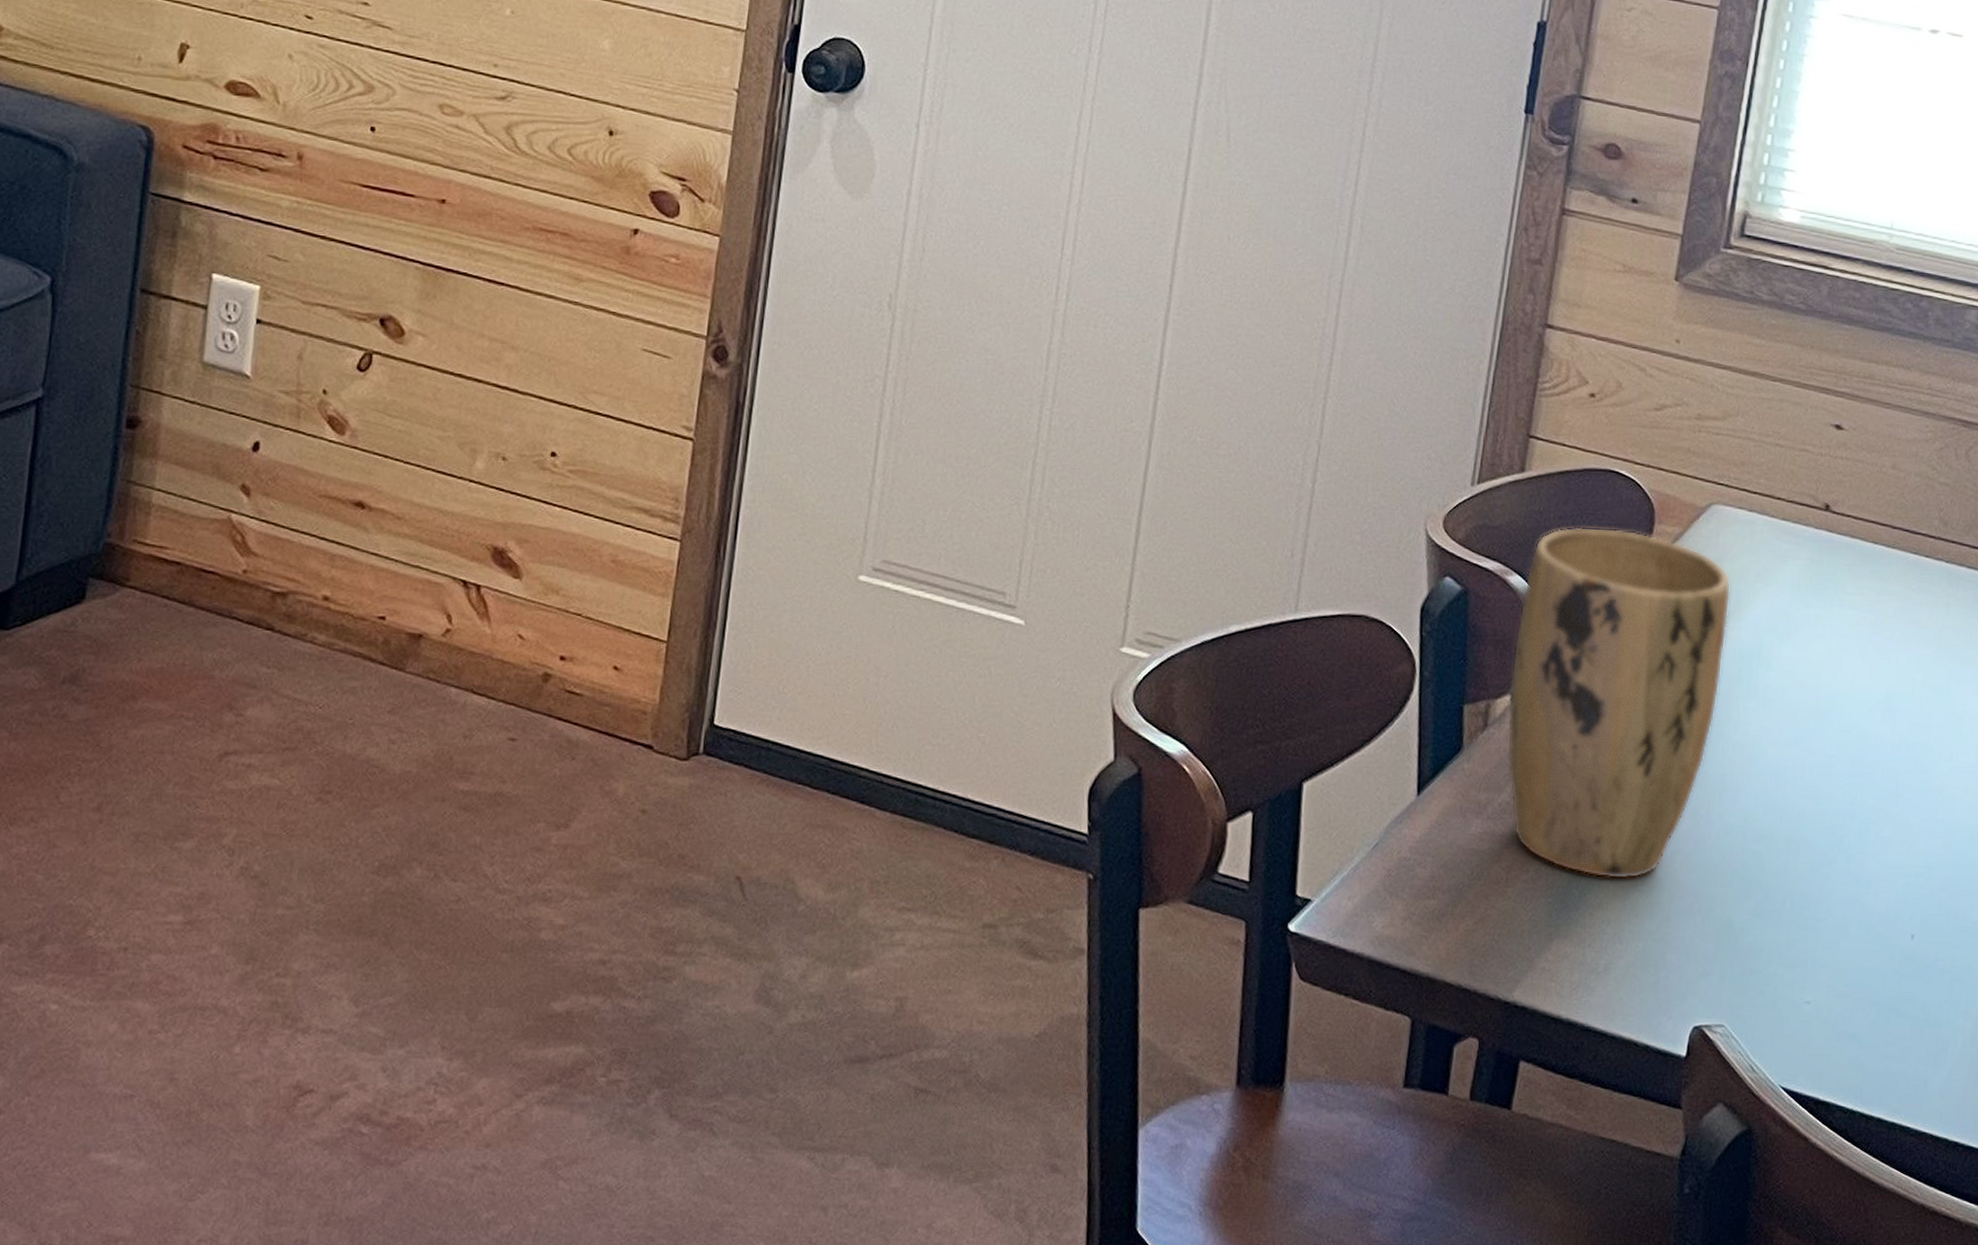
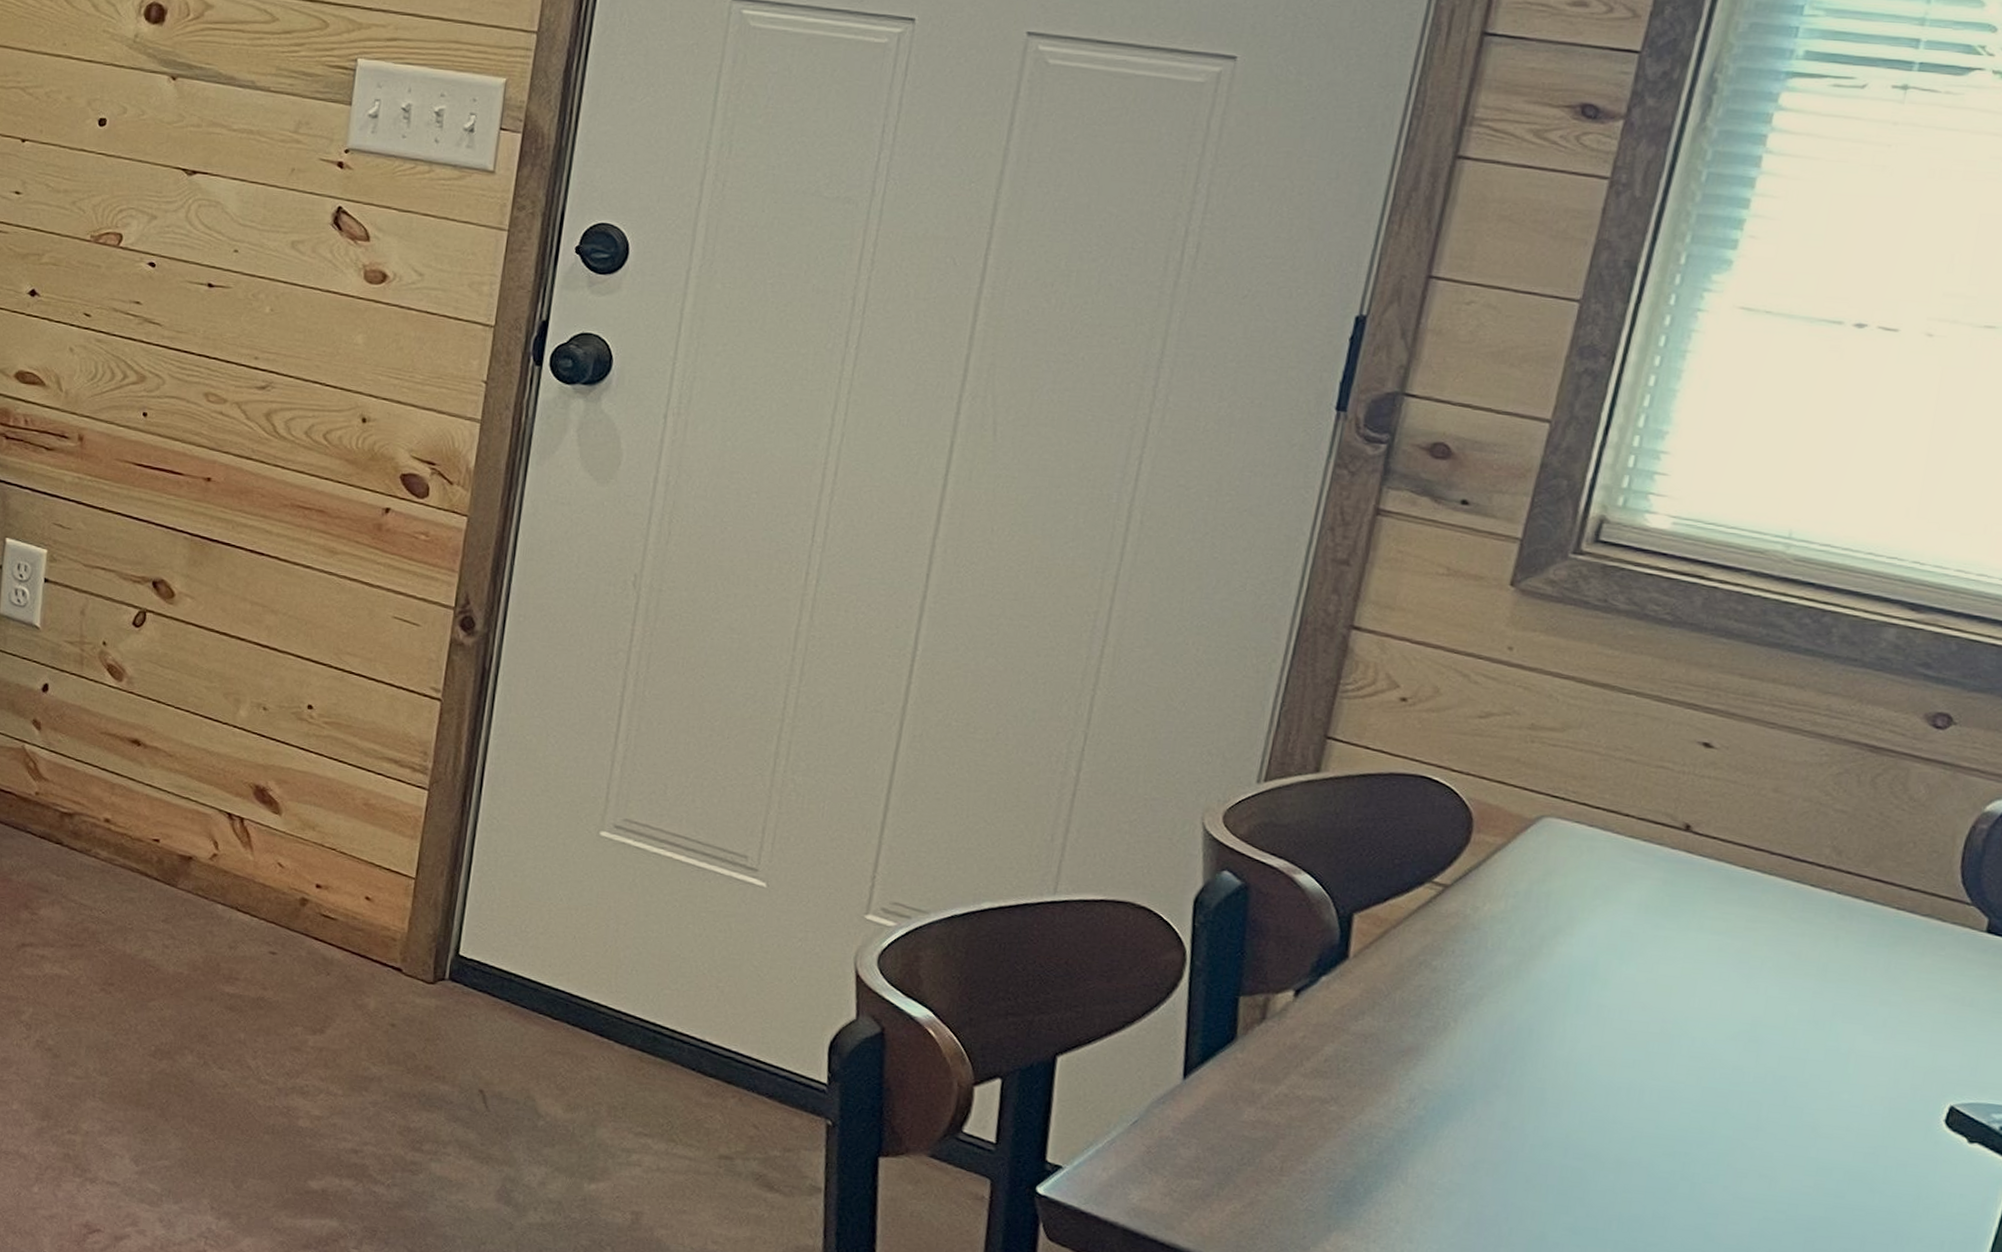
plant pot: present [1506,526,1731,880] -> none [1286,830,1563,1182]

